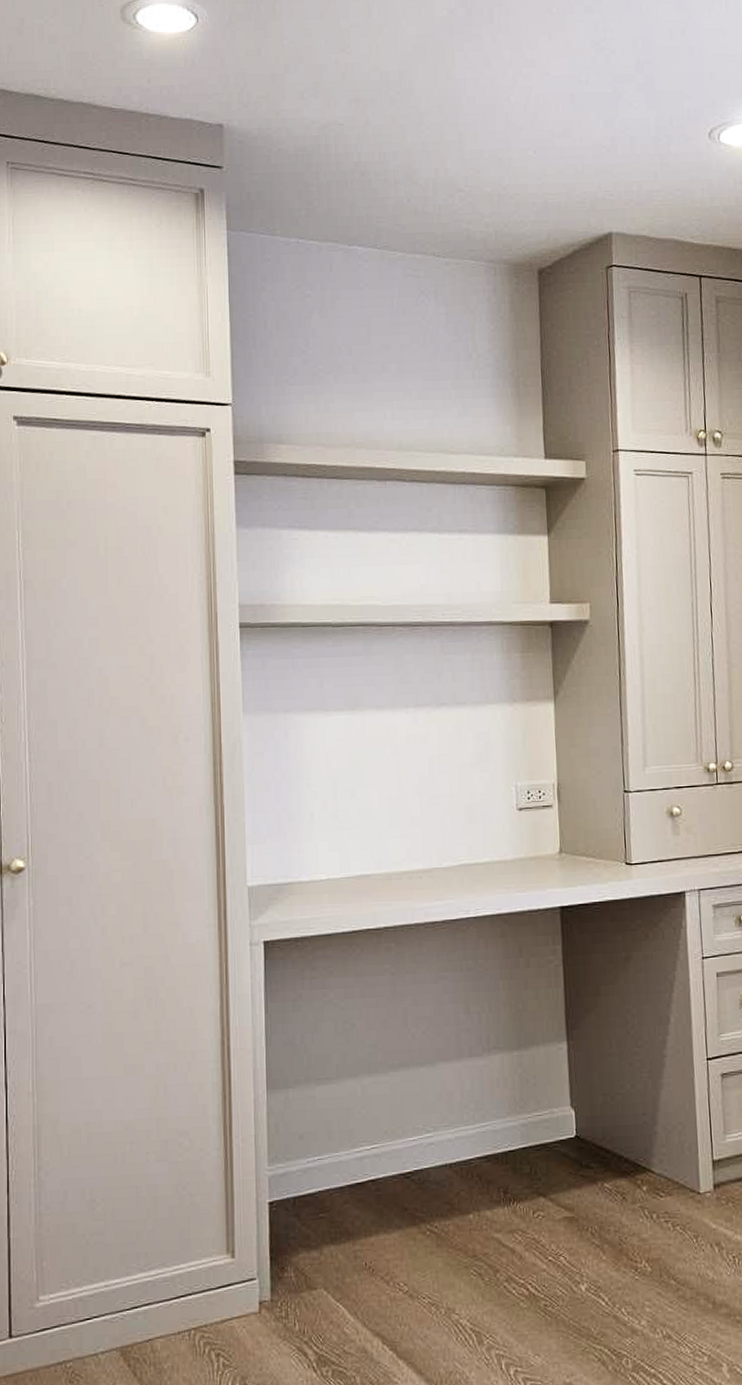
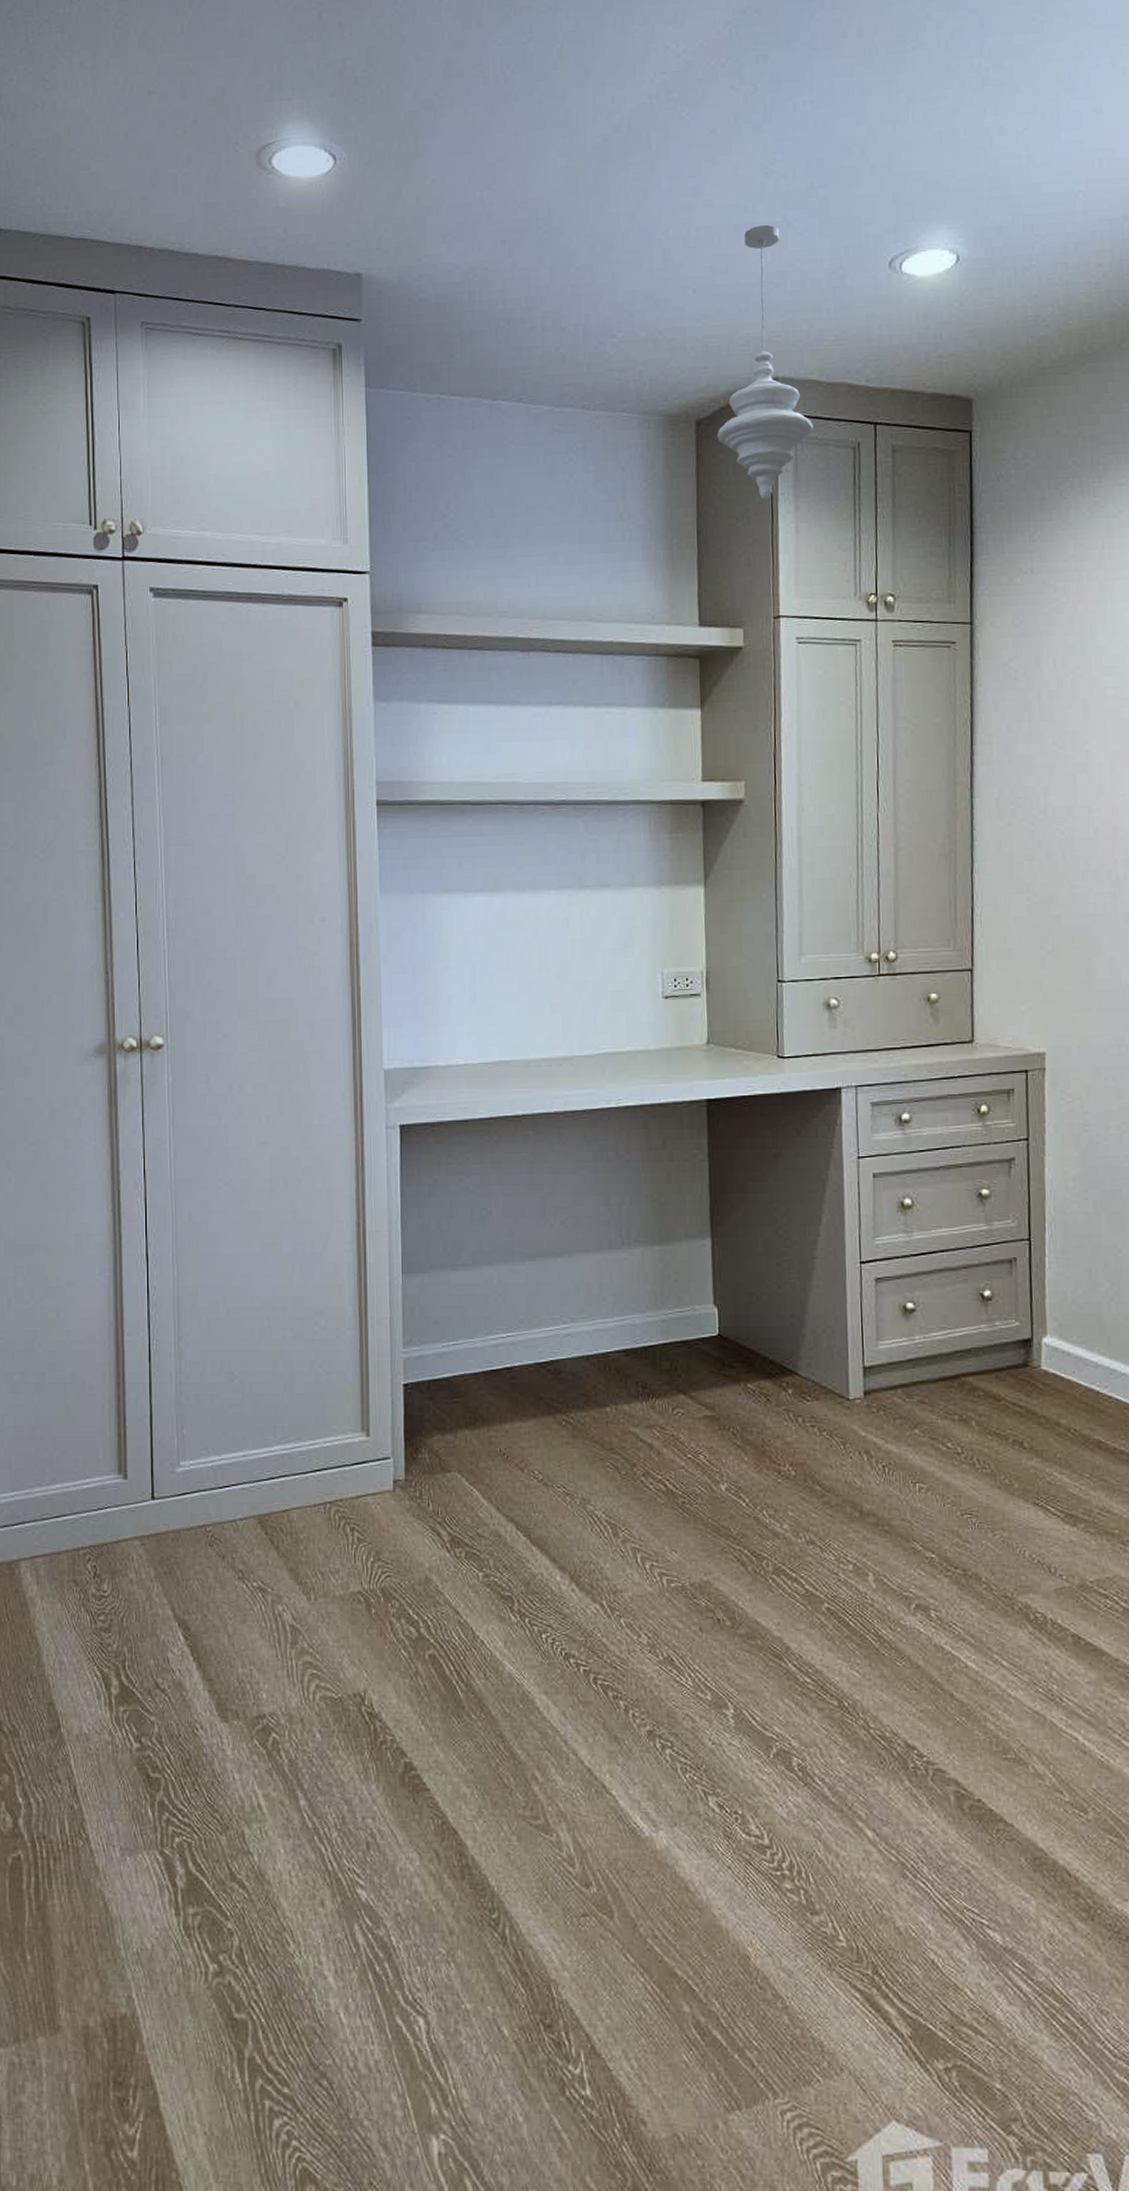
pendant light: none [558,96,645,344] -> present [717,225,813,501]

